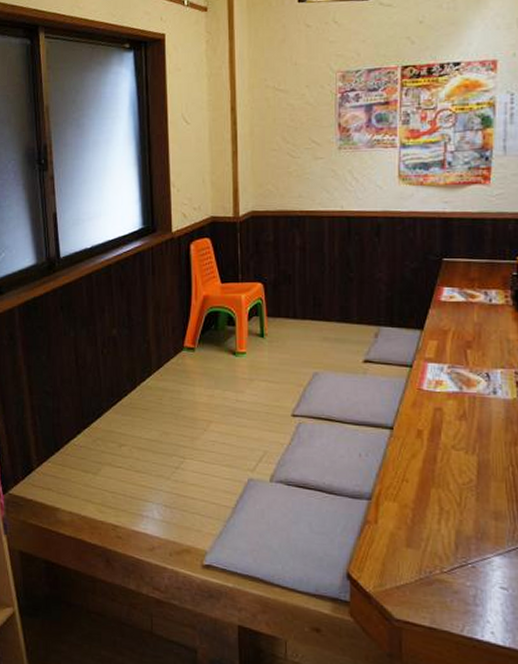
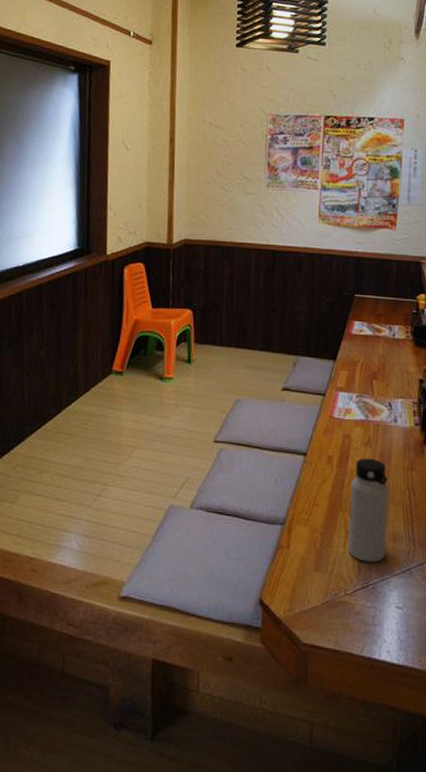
water bottle: none [443,432,488,541] -> present [348,458,388,562]

